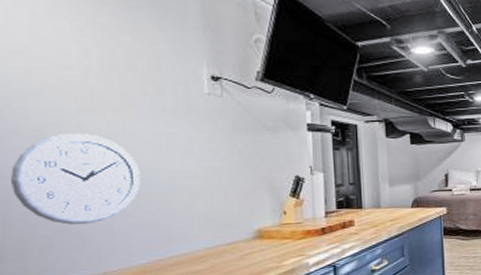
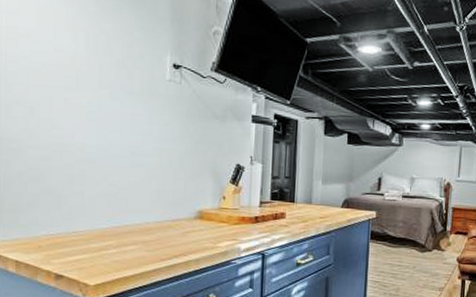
wall clock: present [11,134,141,225] -> none [13,107,108,188]

